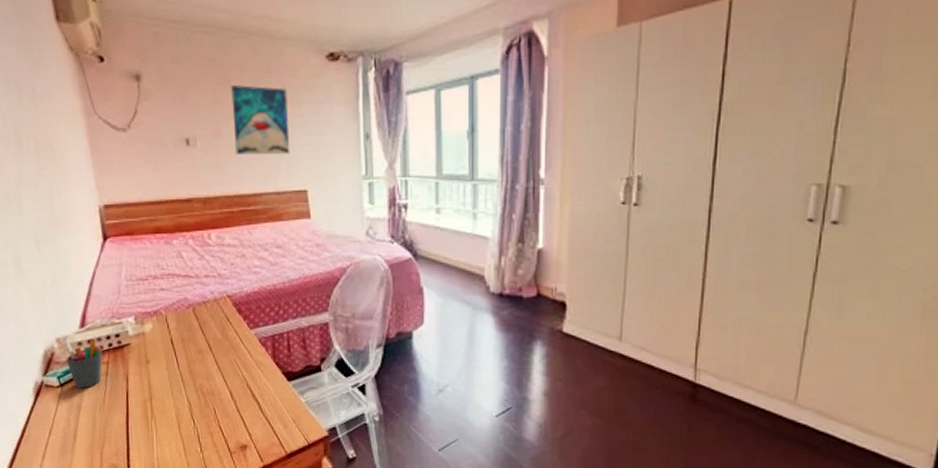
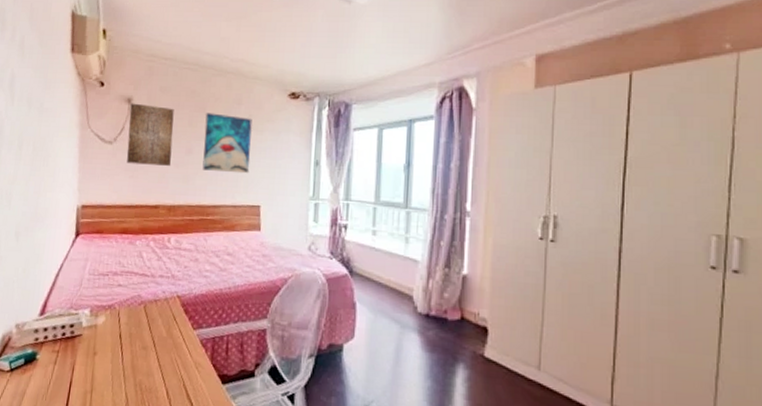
pen holder: present [64,338,103,389] -> none [20,326,55,375]
wall art: none [140,80,198,153] -> present [127,103,174,166]

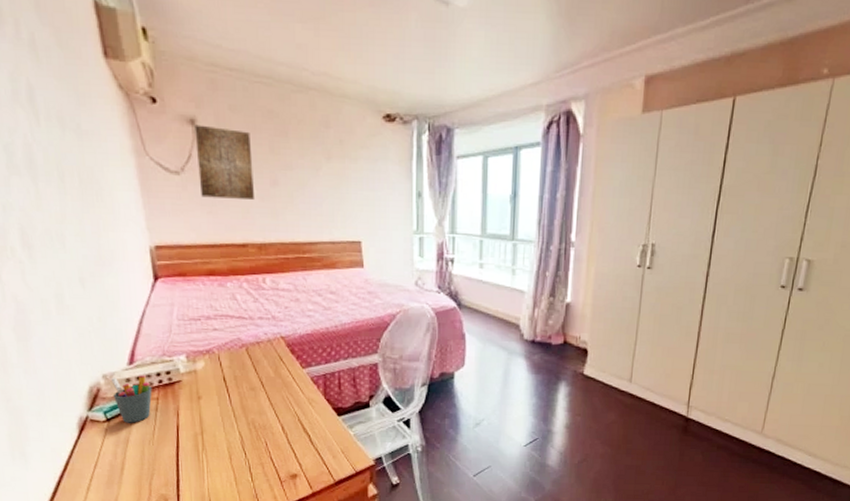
pen holder: none [20,326,55,375] -> present [111,375,152,423]
wall art: present [202,113,252,174] -> none [289,137,346,207]

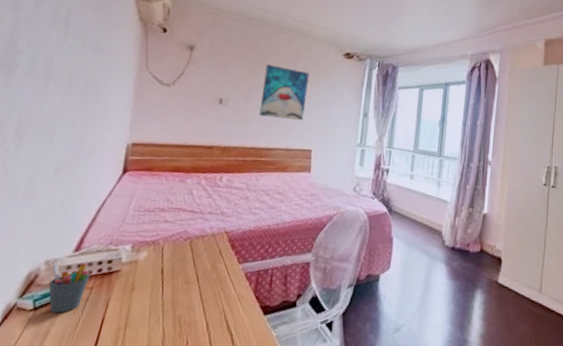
wall art: present [194,124,254,199] -> none [184,50,236,110]
wall art: none [289,137,346,207] -> present [259,64,310,121]

